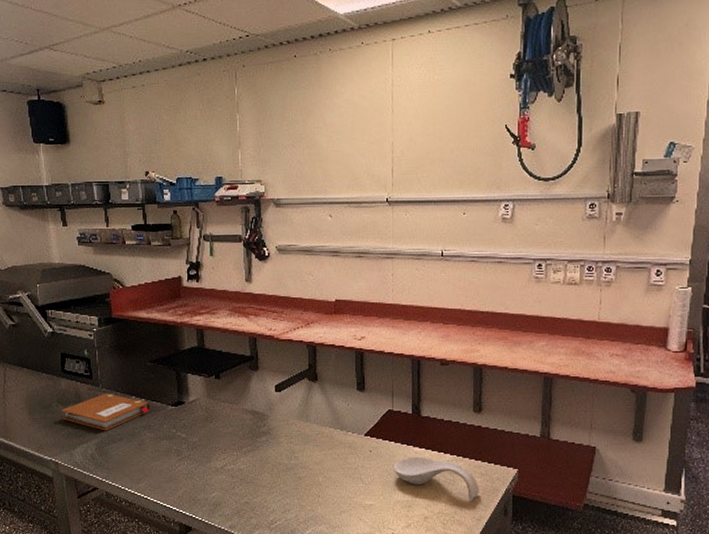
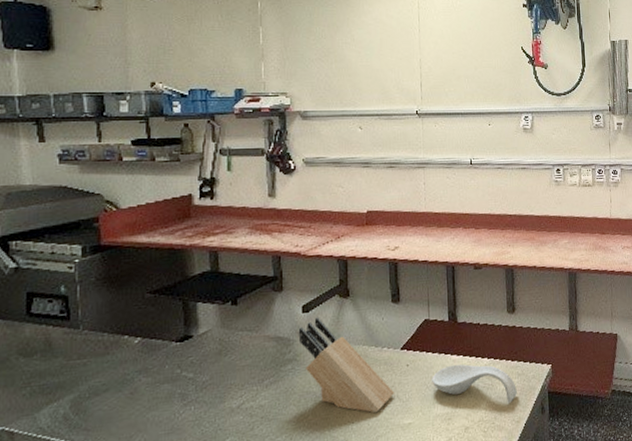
notebook: present [61,394,151,431] -> none [23,335,150,383]
knife block: none [271,397,357,491] -> present [298,317,394,413]

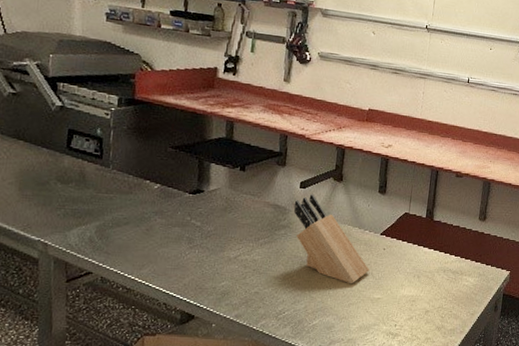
spoon rest: present [432,364,517,403] -> none [403,256,476,297]

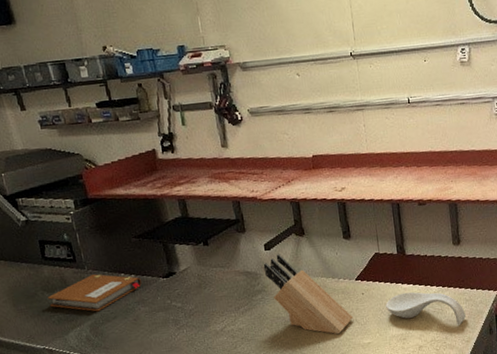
notebook: none [59,175,167,214] -> present [48,274,142,312]
spoon rest: none [403,256,476,297] -> present [385,291,466,325]

